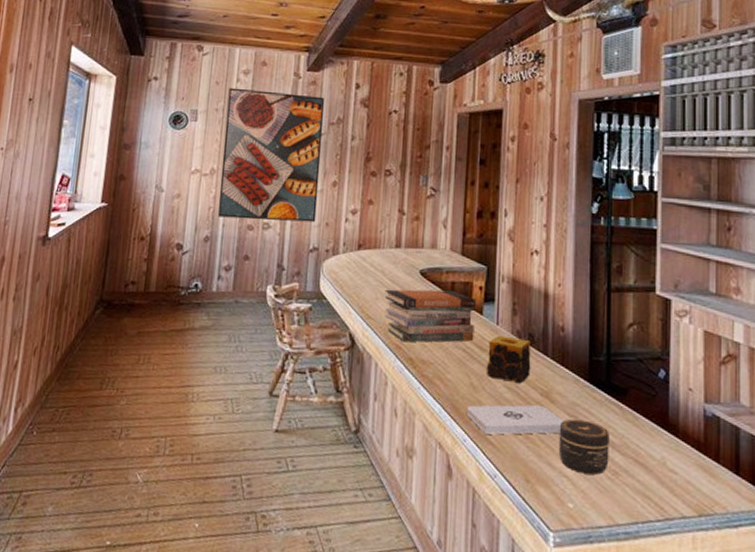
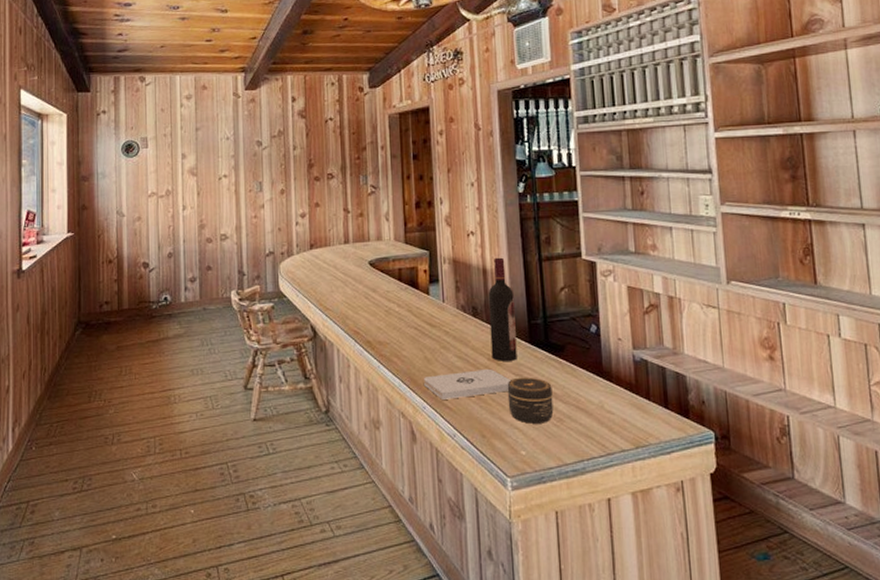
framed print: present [218,87,325,223] -> none [174,112,269,234]
book stack: present [384,289,476,342] -> none [339,275,424,328]
candle: present [487,335,531,383] -> none [437,311,477,351]
wine bottle: none [545,282,576,400] -> present [488,257,517,361]

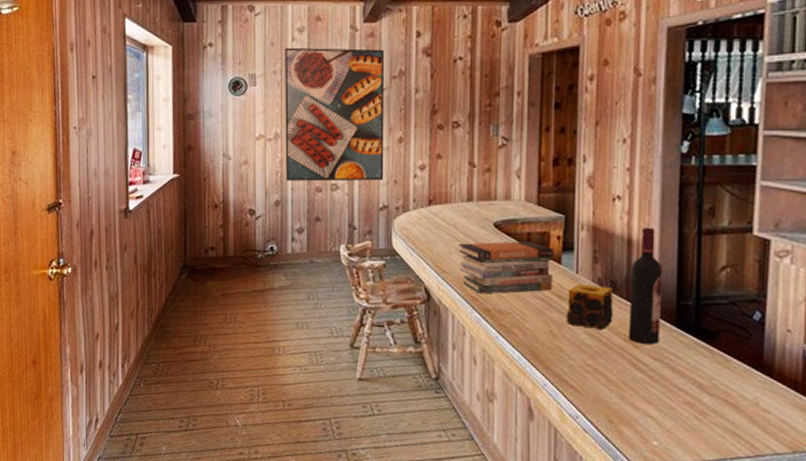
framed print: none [174,112,269,234] -> present [285,47,385,182]
book stack: none [339,275,424,328] -> present [458,240,553,294]
notepad: present [424,368,511,400] -> none [547,350,649,379]
candle: none [437,311,477,351] -> present [567,284,613,329]
jar: present [507,377,554,424] -> none [642,362,698,415]

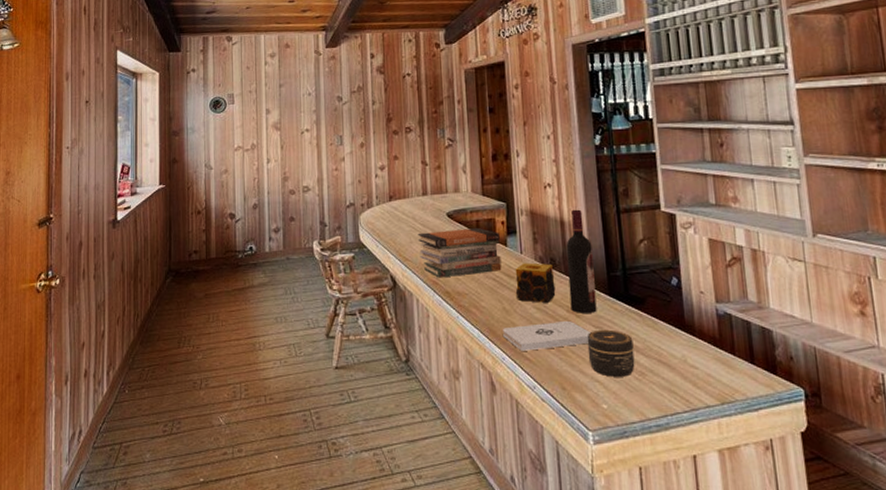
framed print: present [285,47,385,182] -> none [259,69,349,186]
notepad: none [547,350,649,379] -> present [503,320,591,351]
jar: none [642,362,698,415] -> present [587,329,635,377]

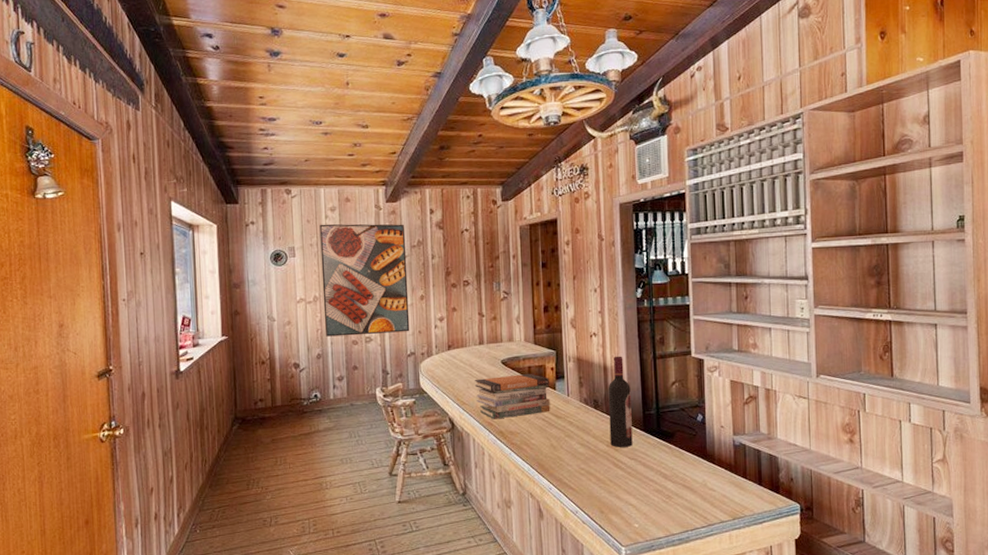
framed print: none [259,69,349,186] -> present [319,224,410,337]
notepad: present [503,320,591,351] -> none [550,454,627,481]
candle: present [515,263,556,303] -> none [562,404,598,439]
jar: present [587,329,635,377] -> none [623,460,663,501]

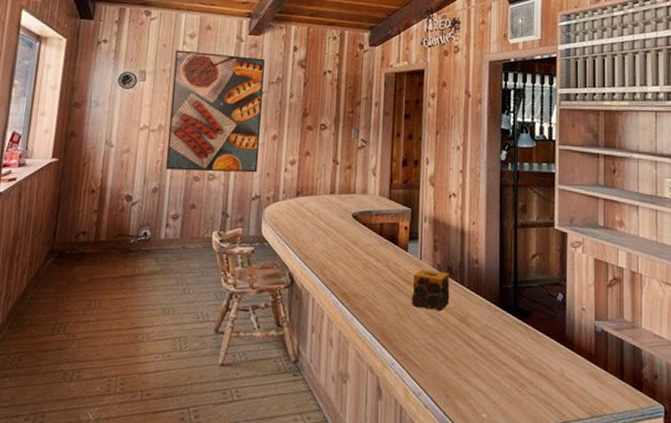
book stack: present [474,373,550,420] -> none [320,230,402,279]
candle: none [562,404,598,439] -> present [412,269,450,310]
wine bottle: present [608,356,633,447] -> none [462,220,488,323]

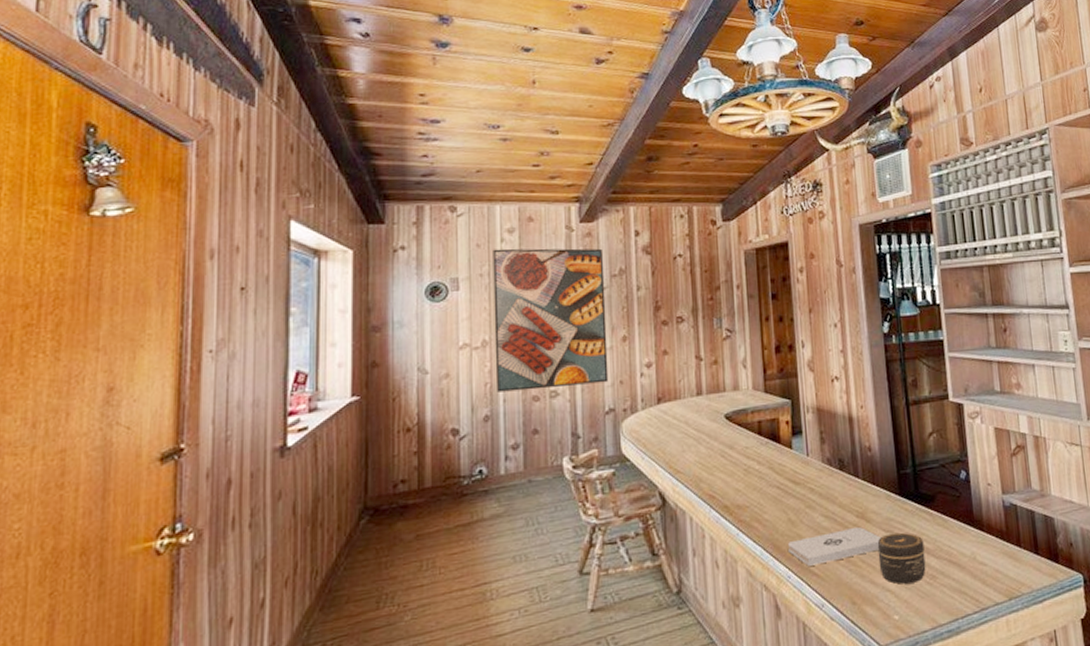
notepad: none [395,329,478,357] -> present [788,526,881,566]
candle: present [412,269,450,310] -> none [801,465,845,510]
jar: none [474,339,517,387] -> present [877,532,926,584]

